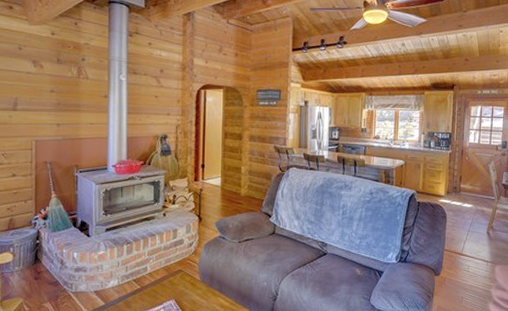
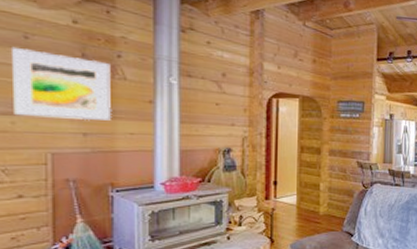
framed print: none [10,56,78,114] -> present [10,46,112,121]

